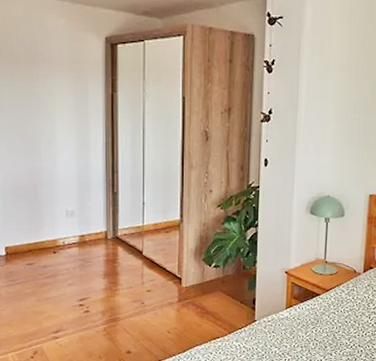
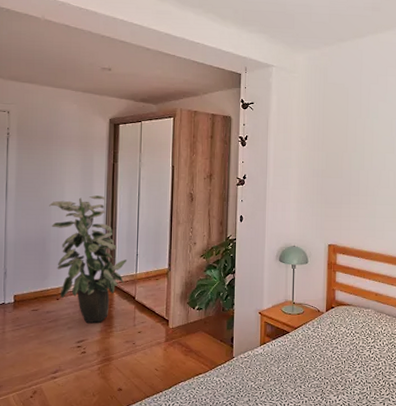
indoor plant: none [39,132,133,280] -> present [49,195,128,324]

